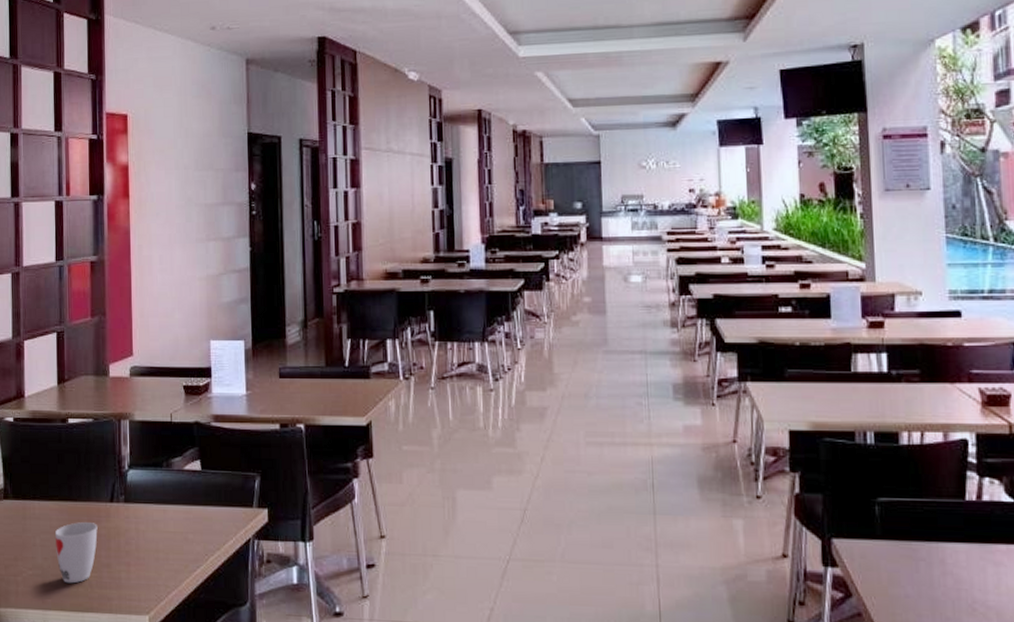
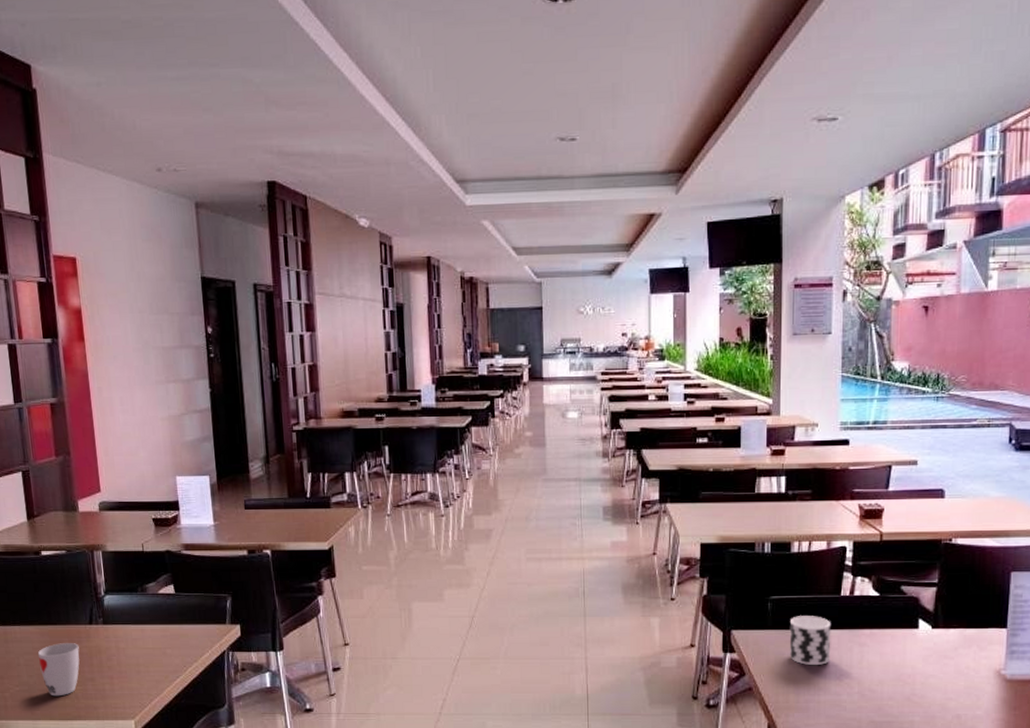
cup: none [903,524,959,588] -> present [789,616,831,665]

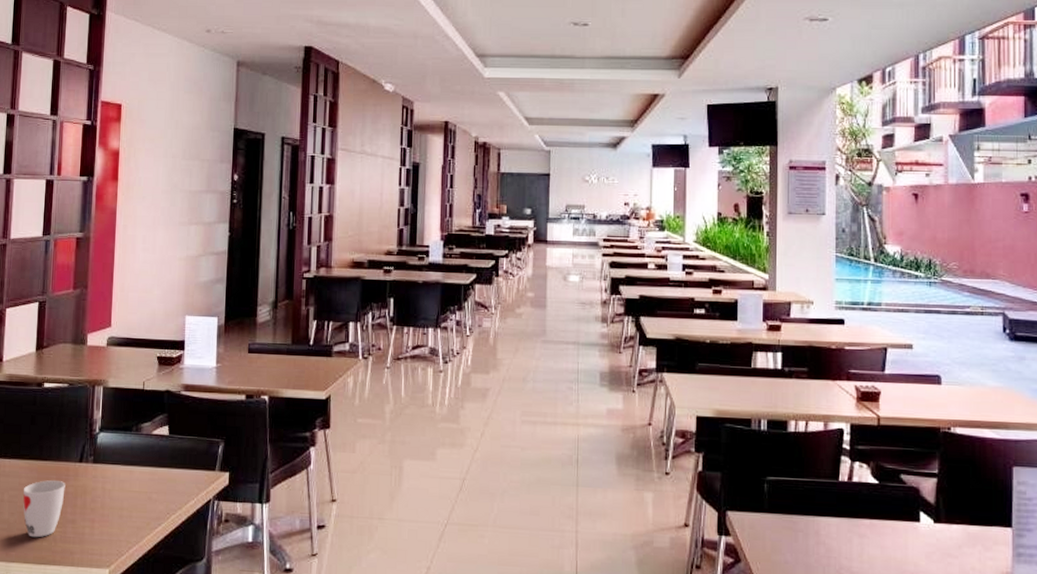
cup: present [789,616,831,665] -> none [786,500,830,556]

